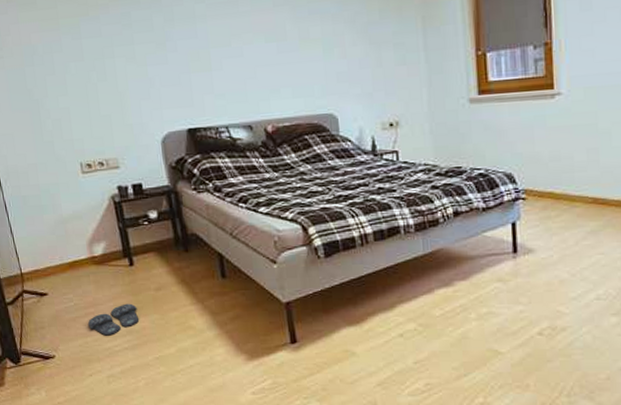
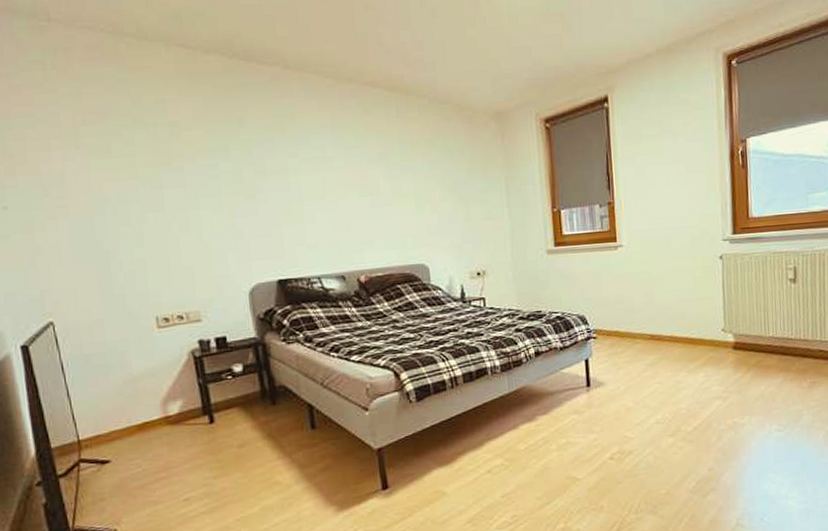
slippers: present [88,303,140,336] -> none [159,463,219,502]

